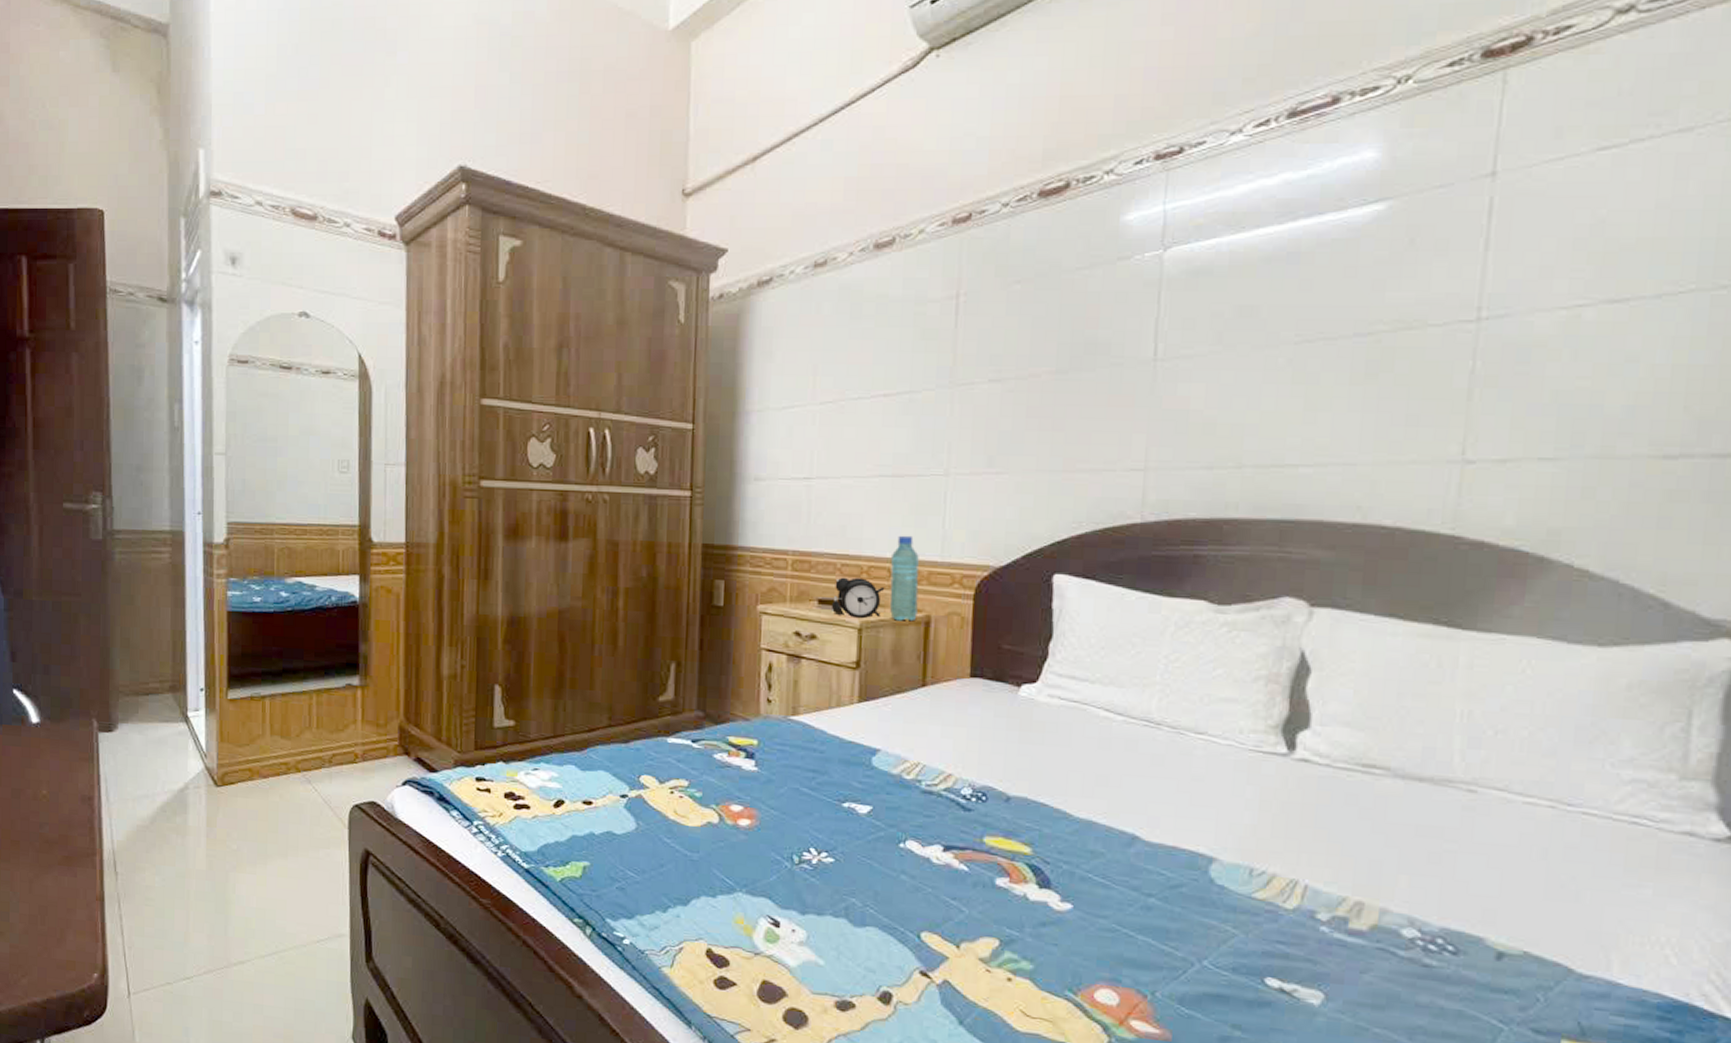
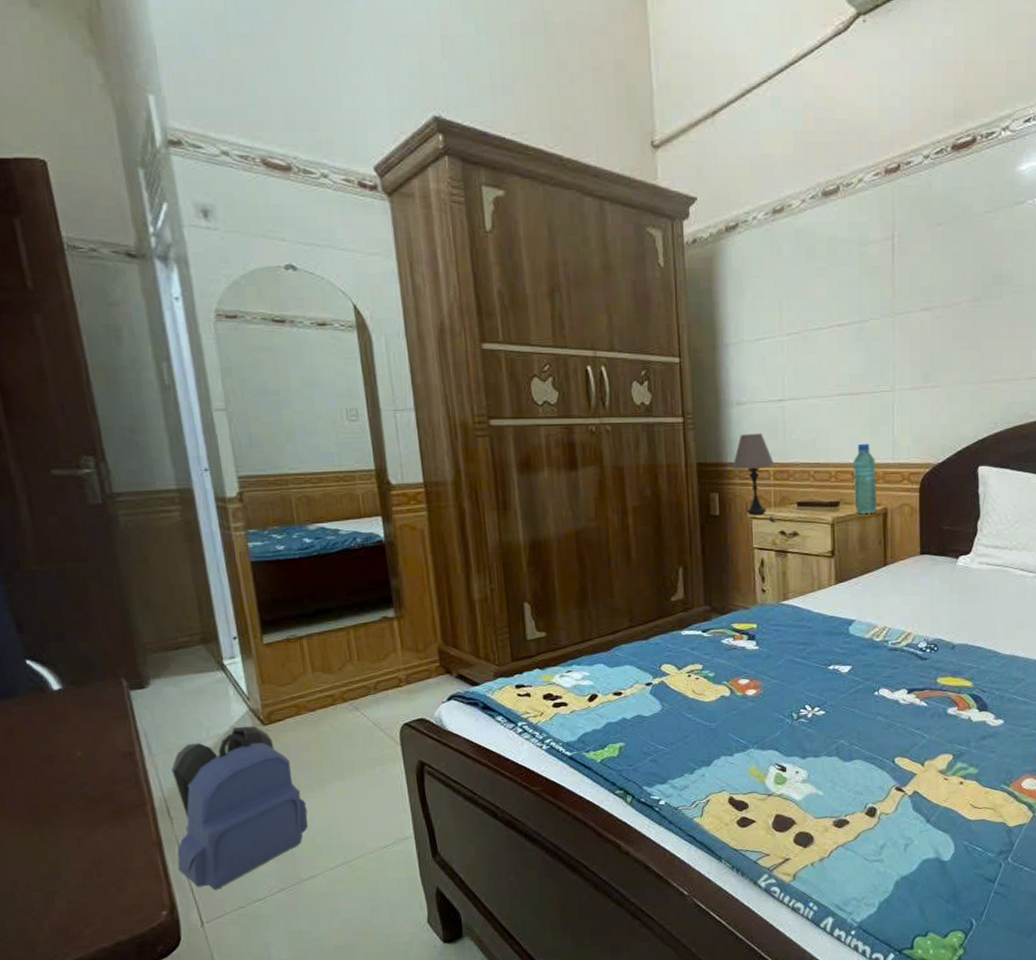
backpack: none [115,784,246,959] -> present [171,725,308,890]
table lamp: none [743,514,829,621] -> present [732,433,807,523]
alarm clock: present [830,577,885,619] -> none [808,481,850,516]

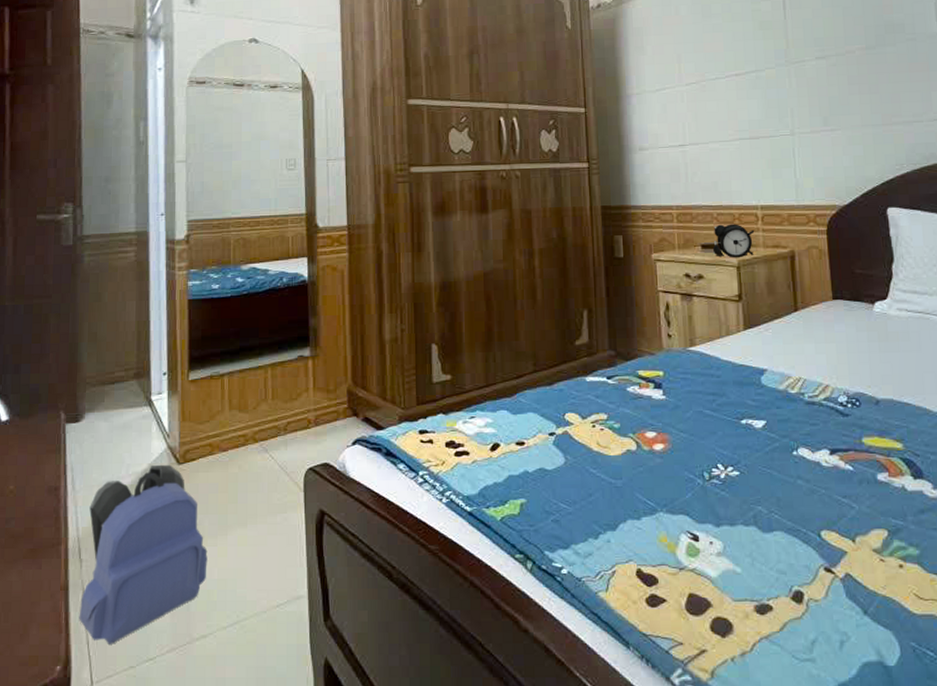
table lamp: present [732,433,807,523] -> none [635,177,712,265]
alarm clock: none [808,481,850,516] -> present [712,224,755,258]
water bottle: present [854,443,877,515] -> none [757,185,783,257]

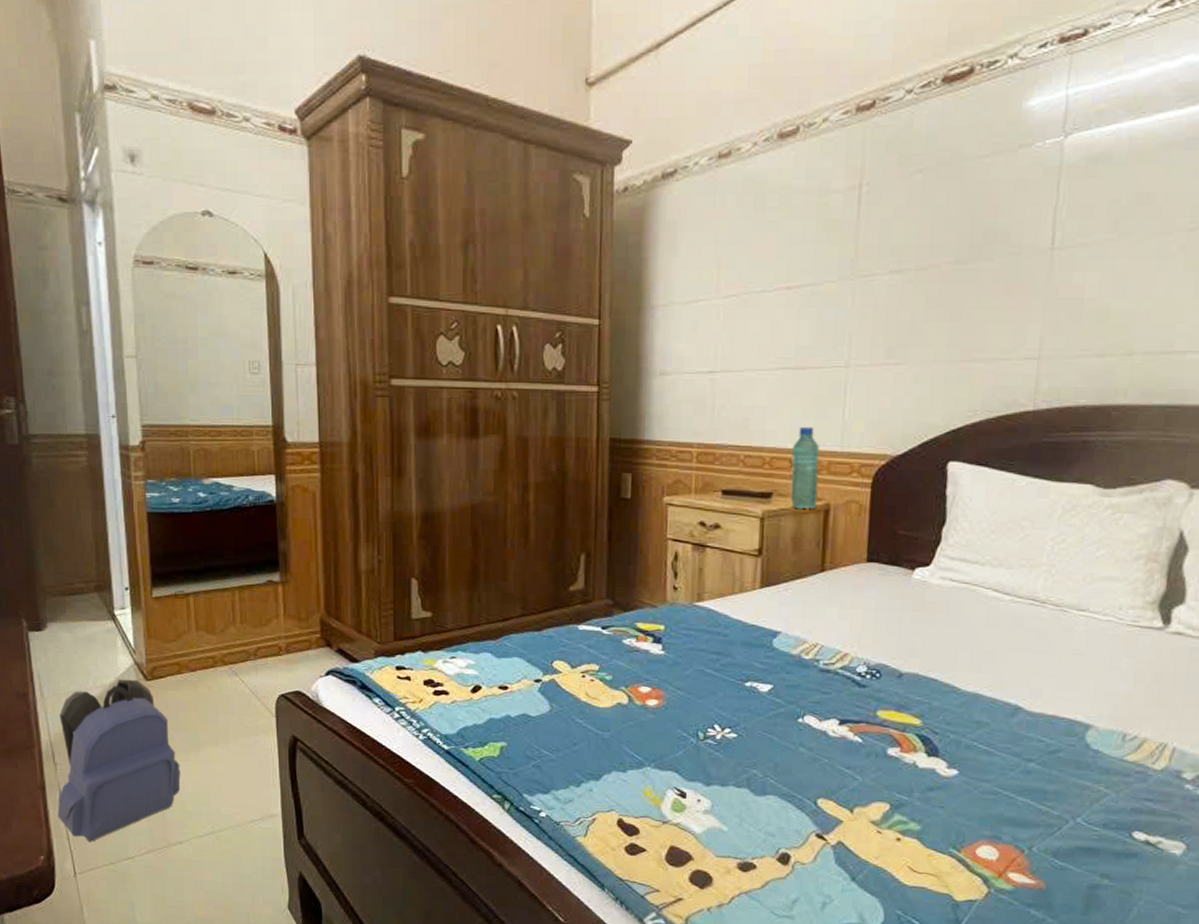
alarm clock: present [712,224,755,258] -> none [734,468,787,508]
water bottle: none [757,185,783,257] -> present [790,426,820,510]

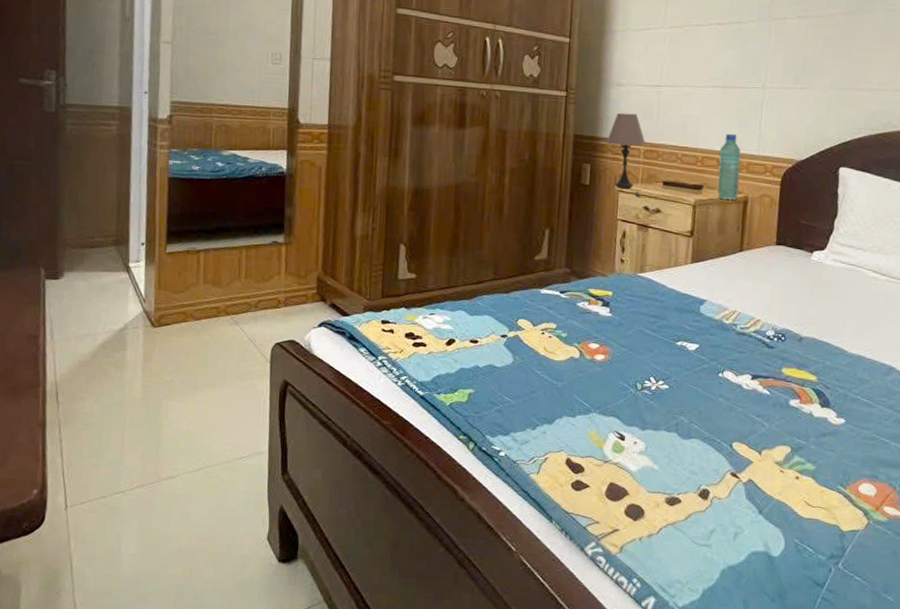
backpack: present [57,678,181,842] -> none [55,325,178,476]
table lamp: none [649,408,732,512] -> present [605,112,671,198]

